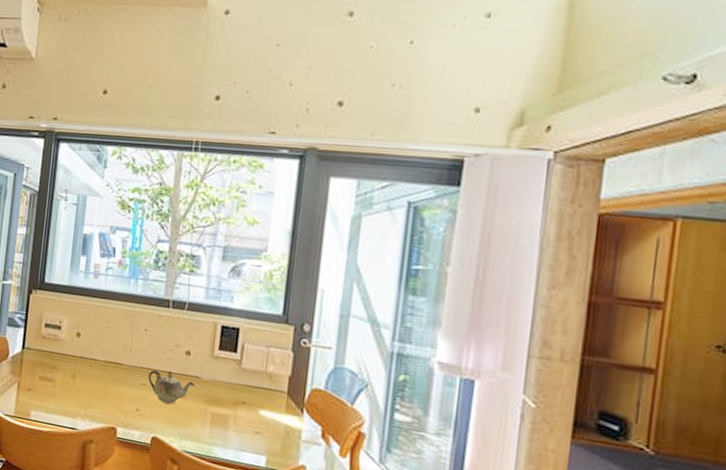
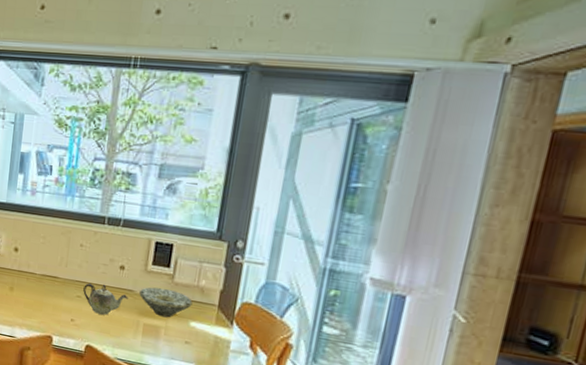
bowl: none [206,373,261,407] -> present [139,287,193,318]

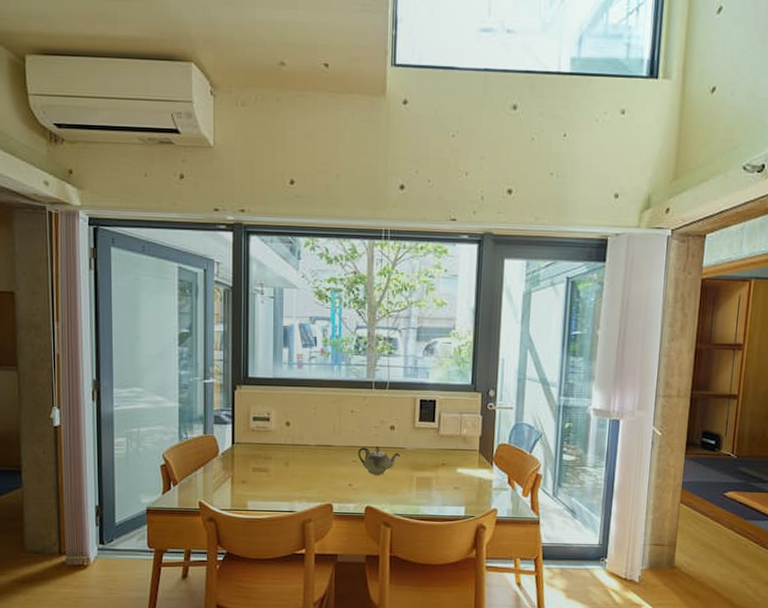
bowl: present [139,287,193,318] -> none [410,442,457,468]

